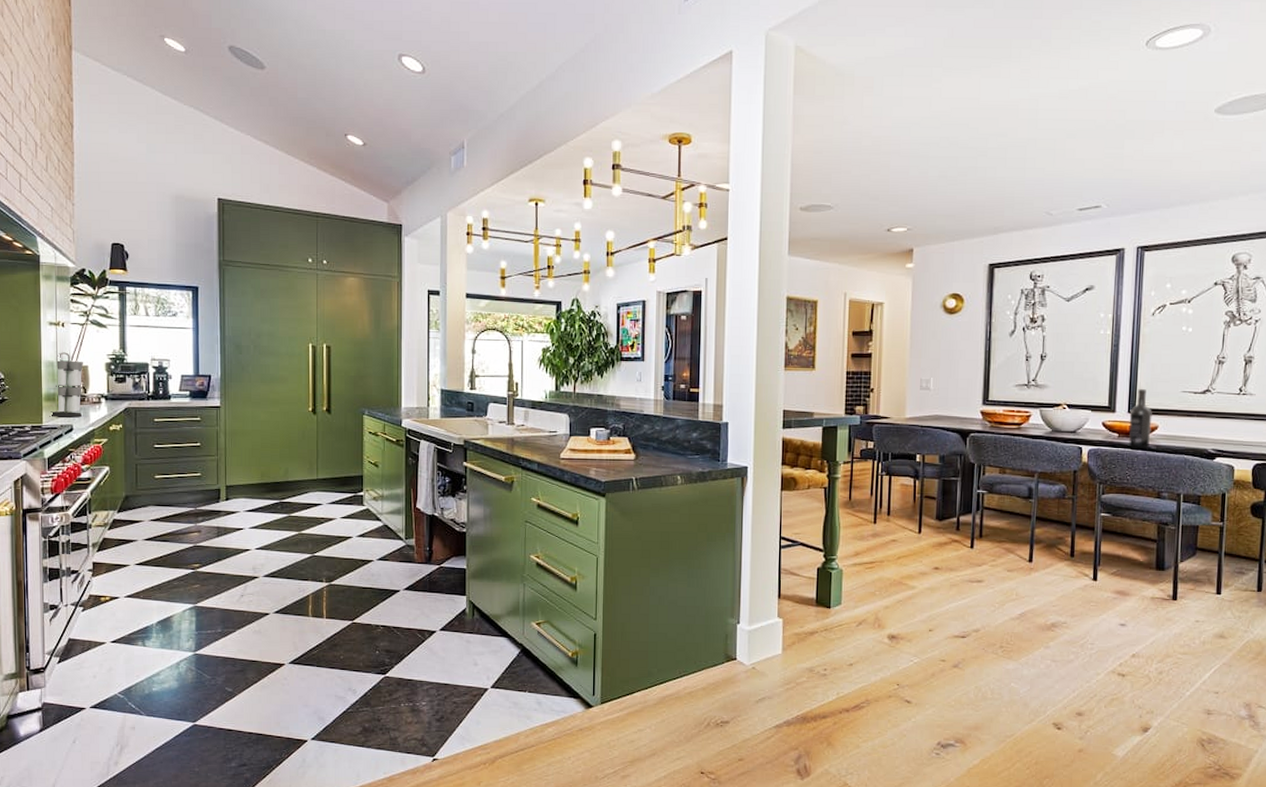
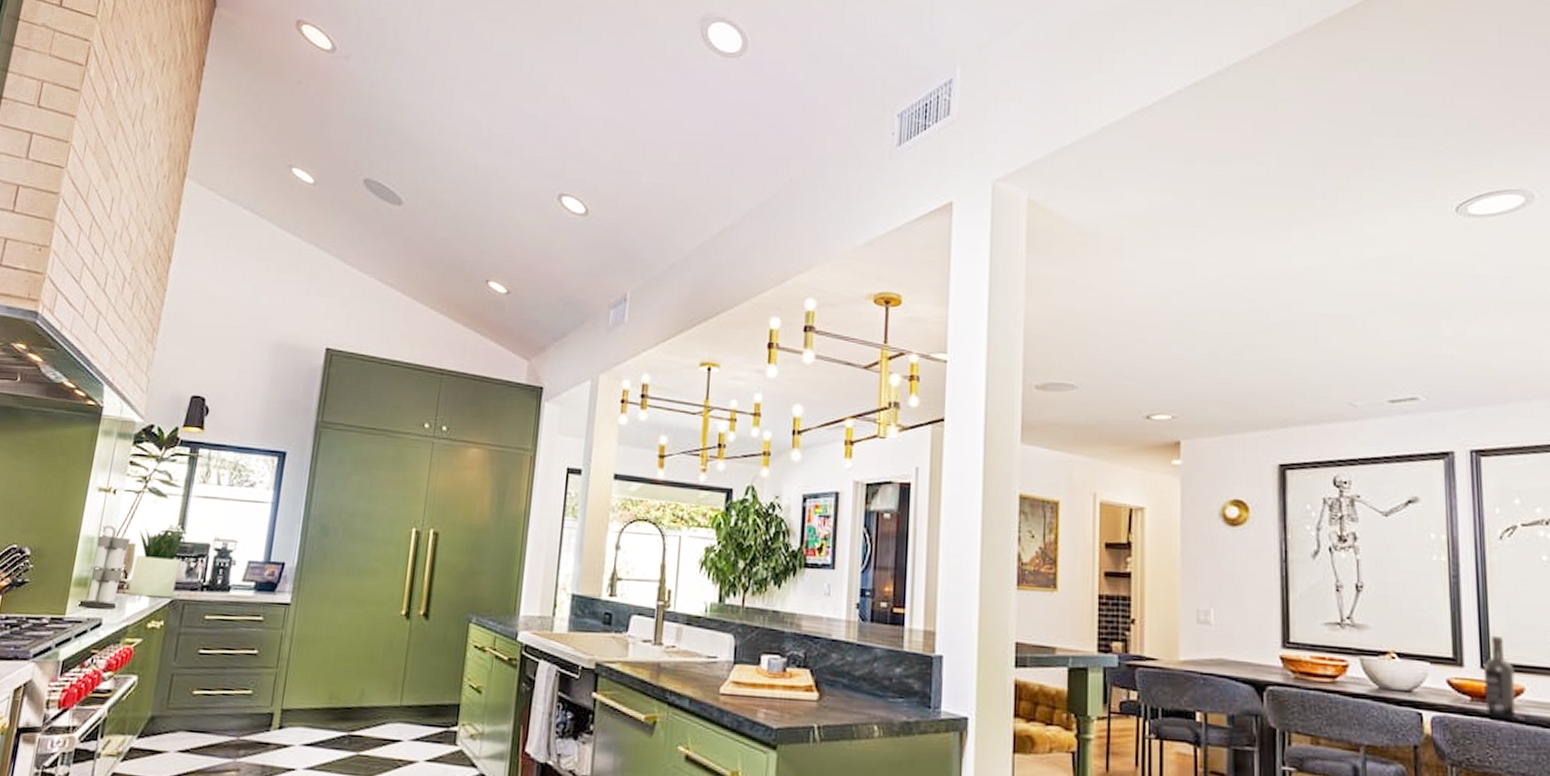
planter: none [85,353,130,407] -> present [123,528,182,599]

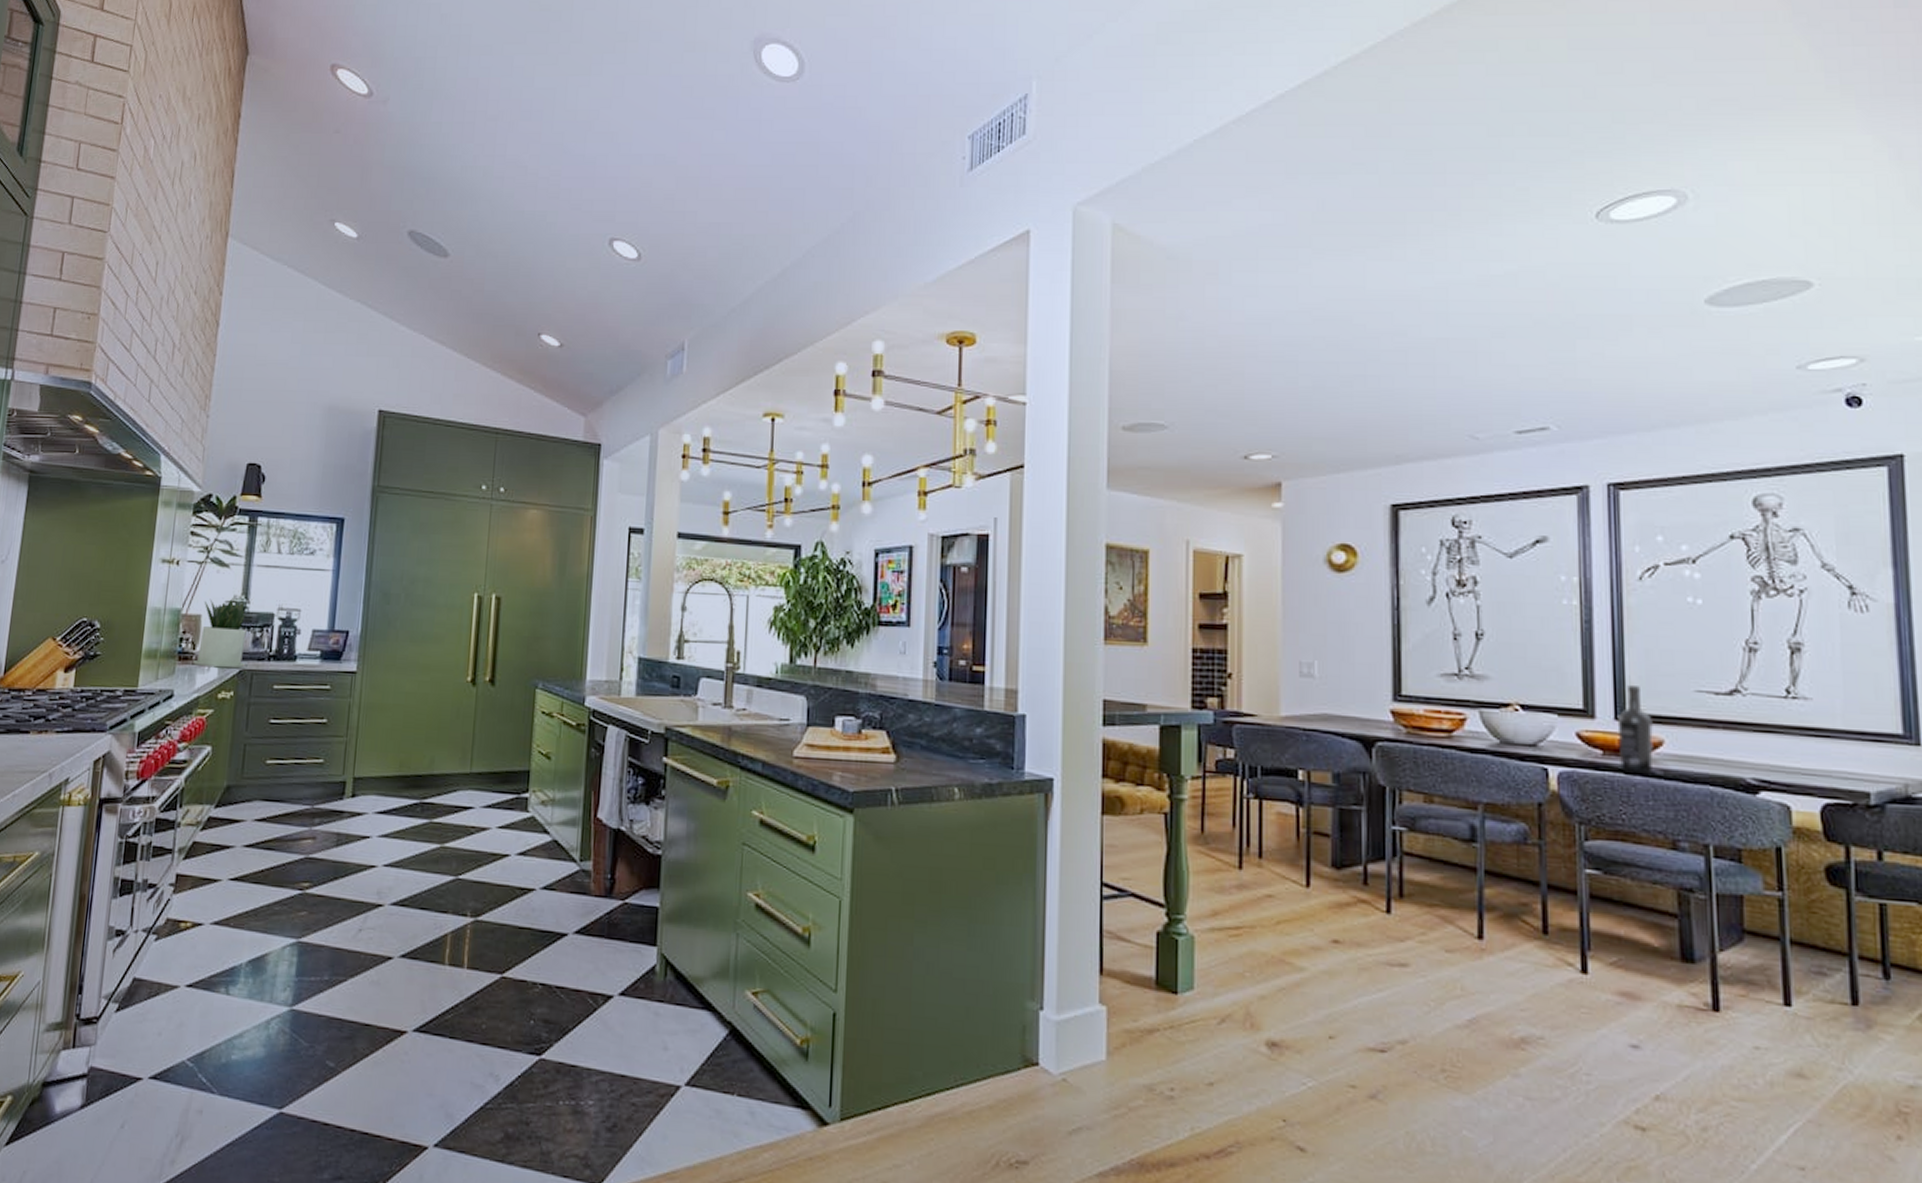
spice rack: present [75,525,130,610] -> none [147,597,196,681]

